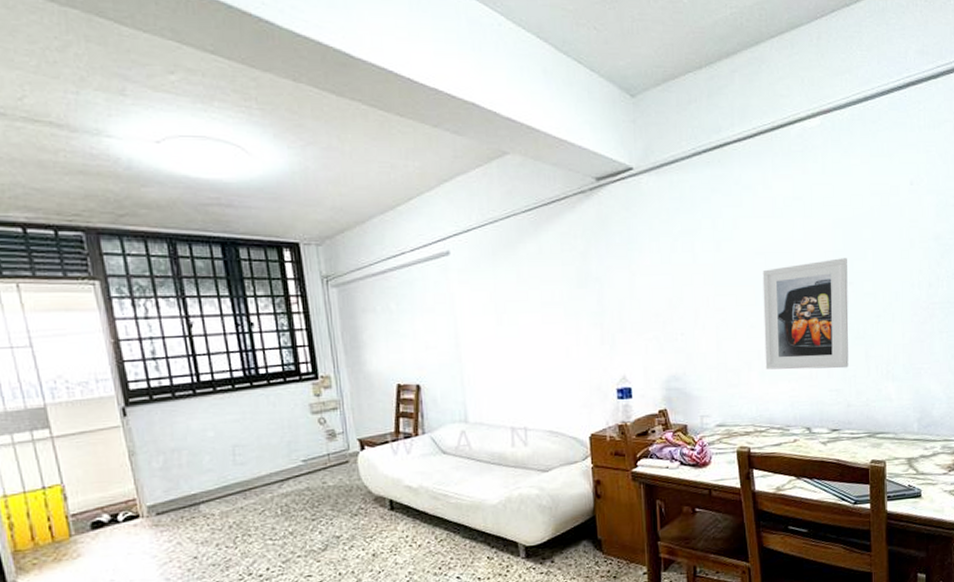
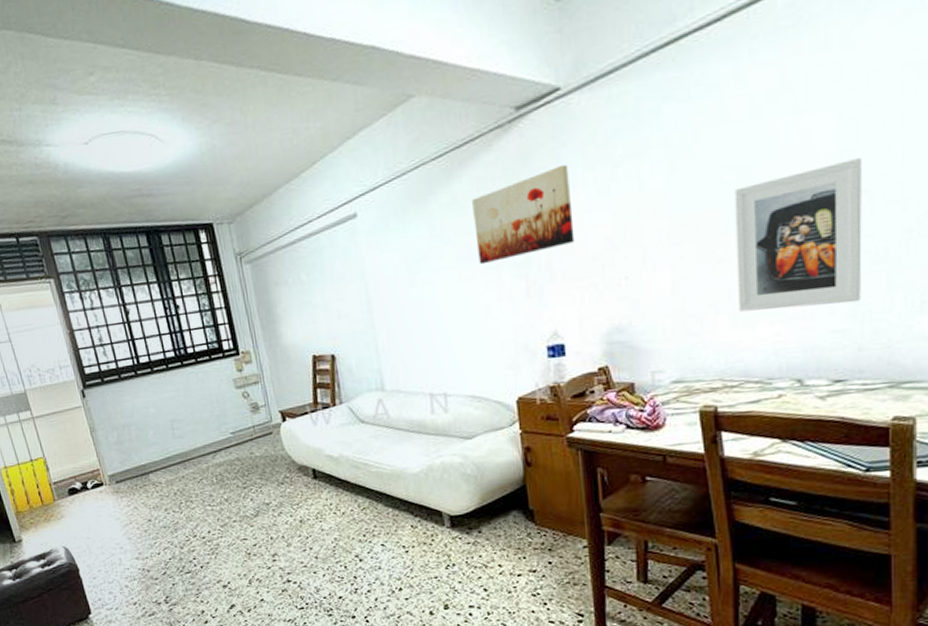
wall art: none [557,232,642,311] -> present [472,164,575,265]

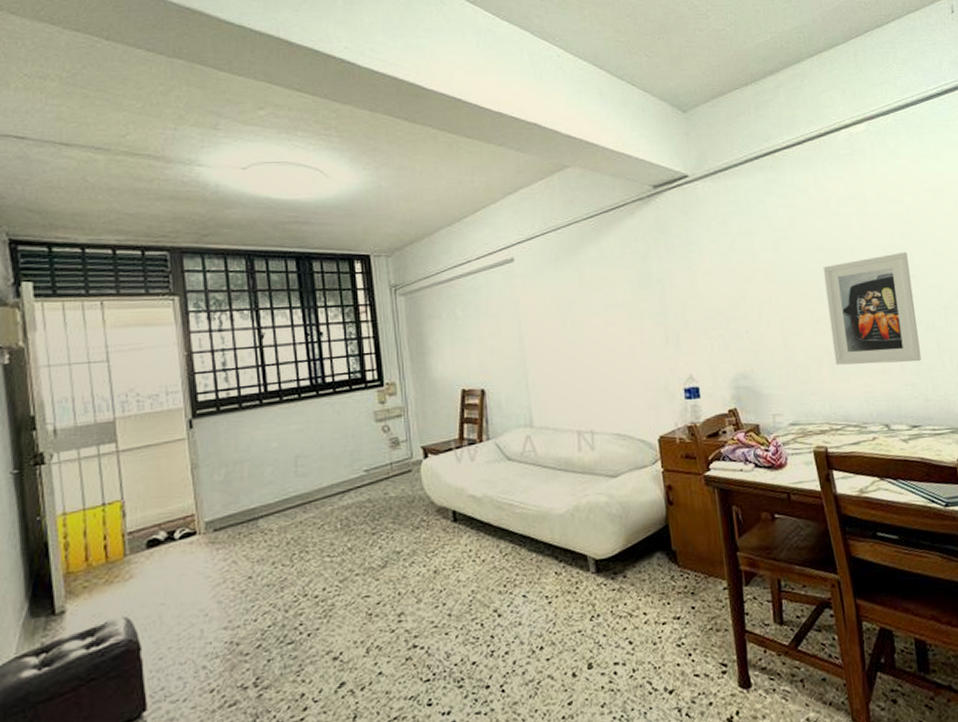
wall art: present [472,164,575,265] -> none [618,234,704,312]

